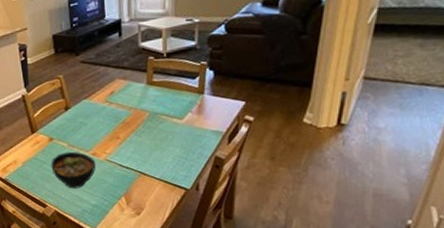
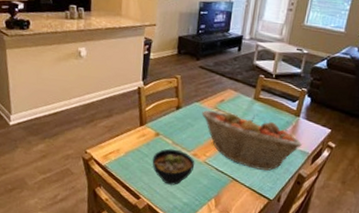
fruit basket: none [93,102,213,160] -> present [202,109,302,171]

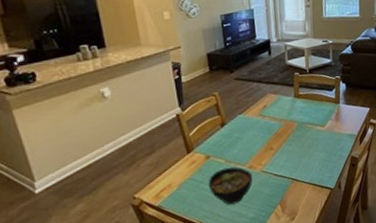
fruit basket: present [202,109,302,171] -> none [248,113,348,164]

